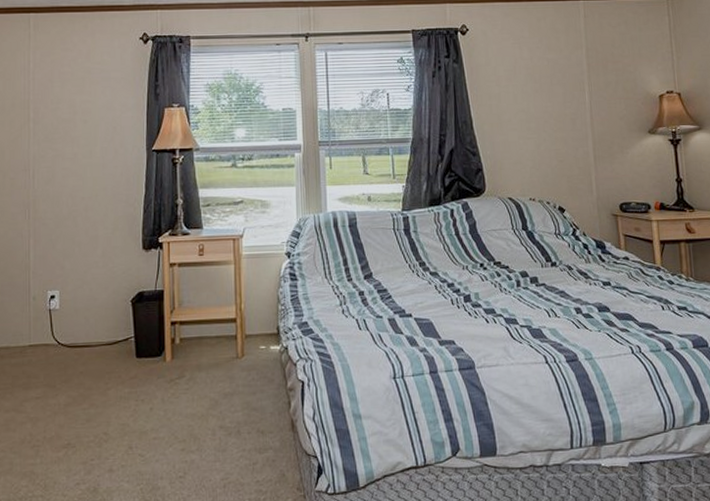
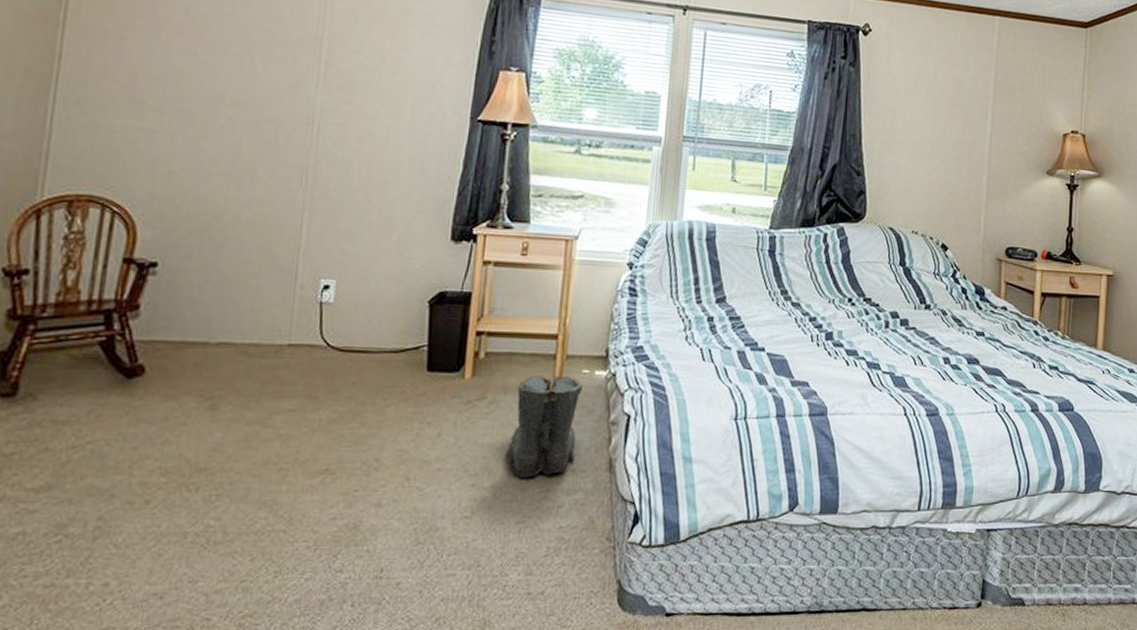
boots: none [207,353,262,441] -> present [508,375,583,477]

